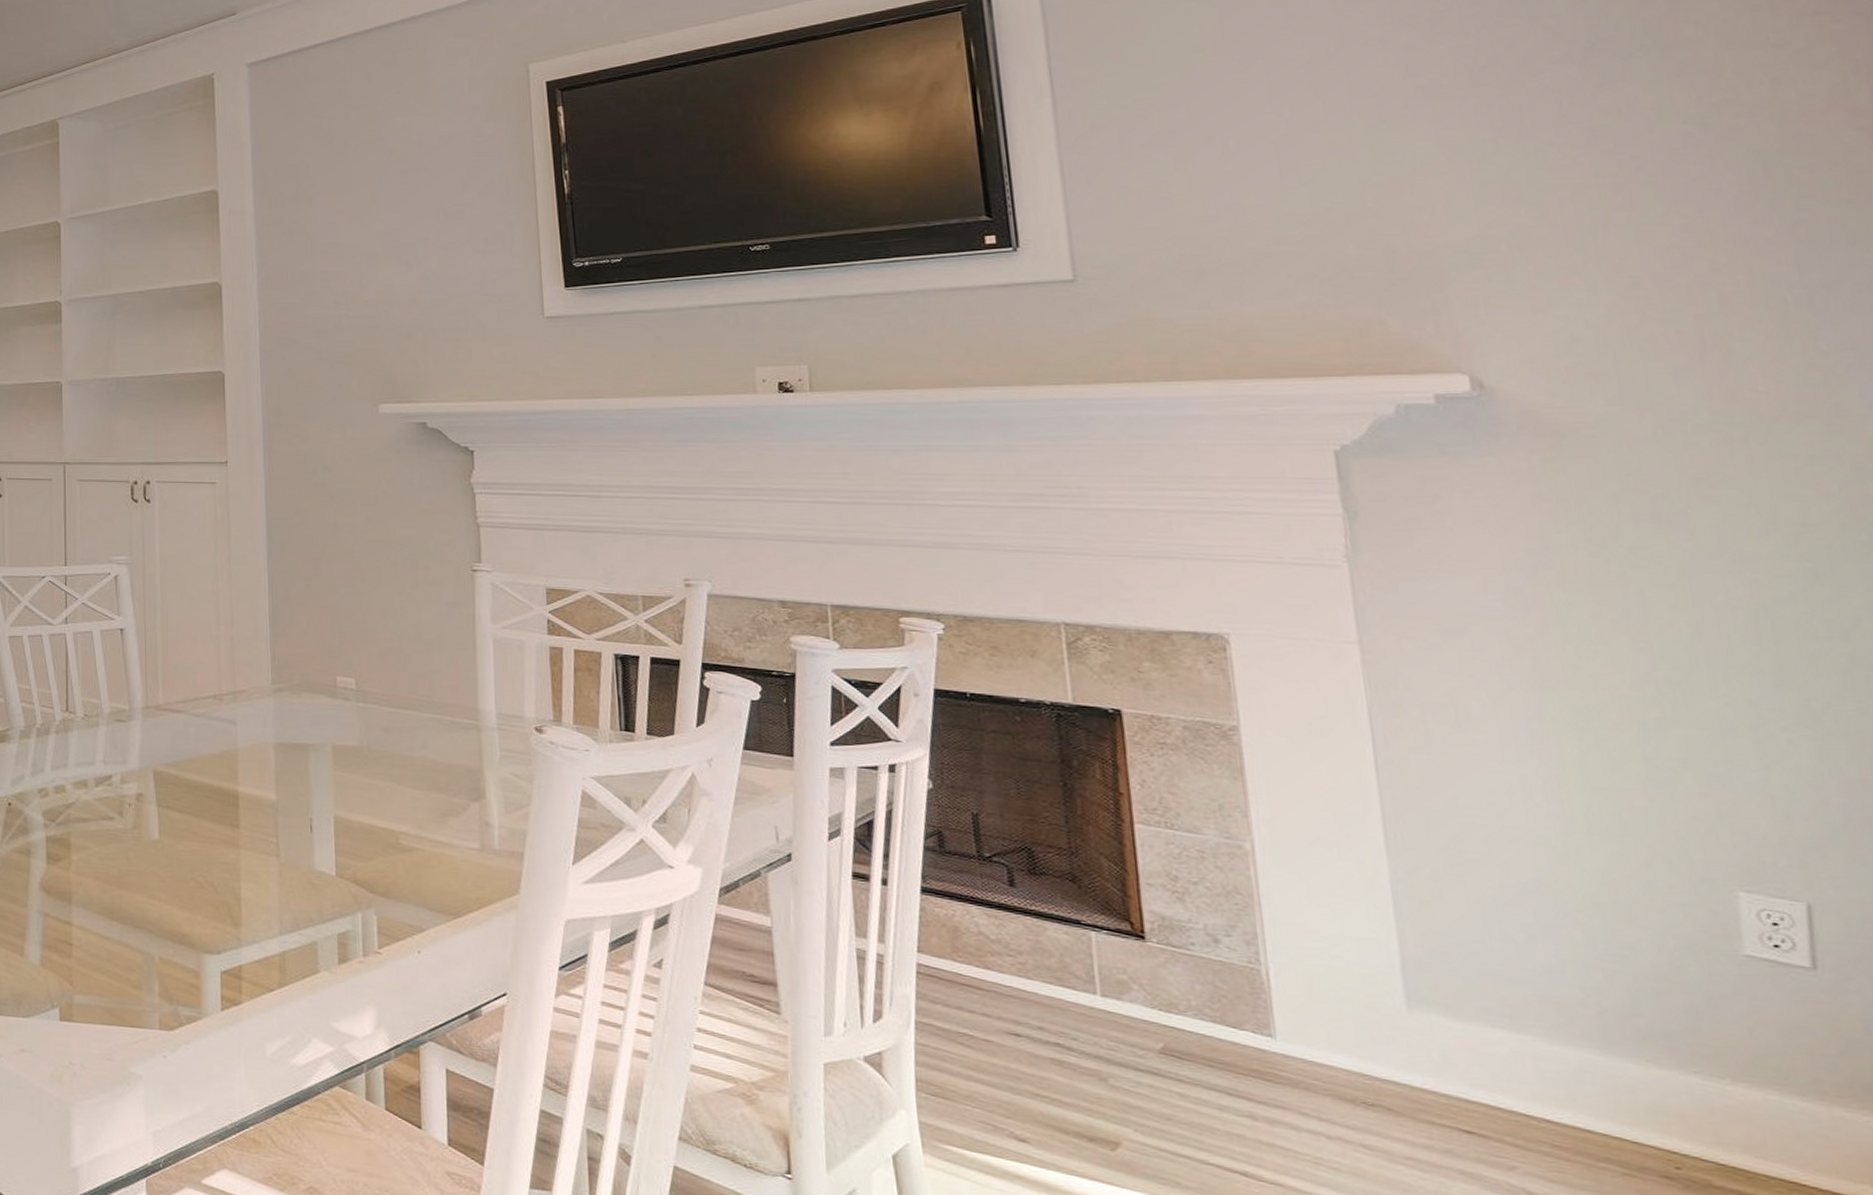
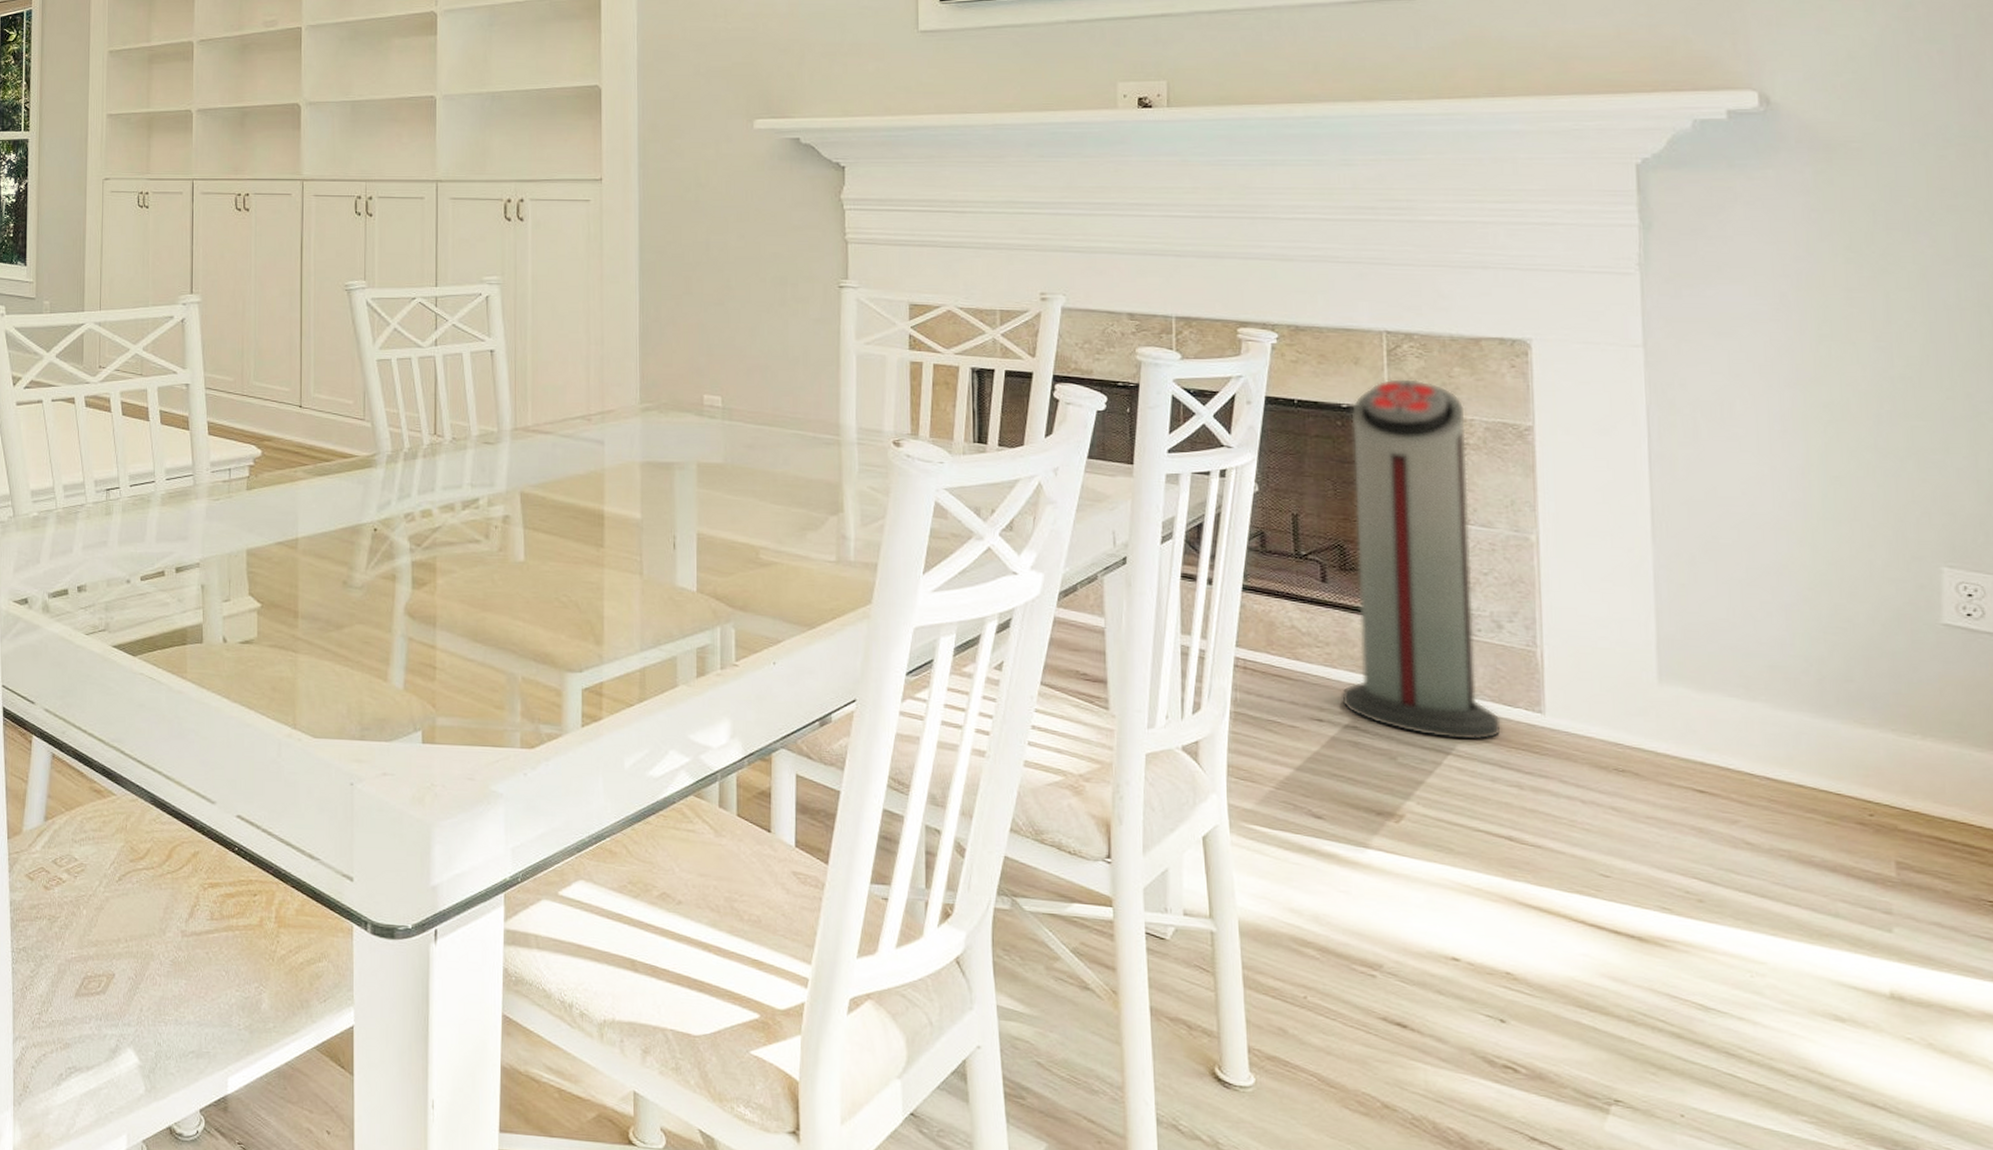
air purifier: none [1030,672,1228,1065] -> present [1340,378,1503,741]

